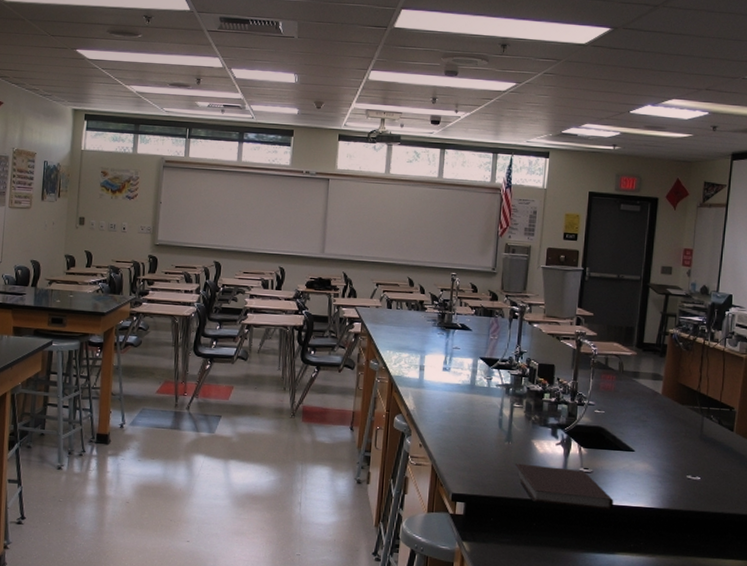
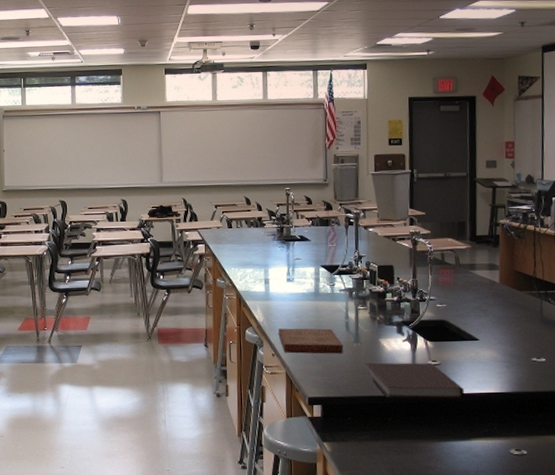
book: none [428,418,494,451] -> present [278,328,343,354]

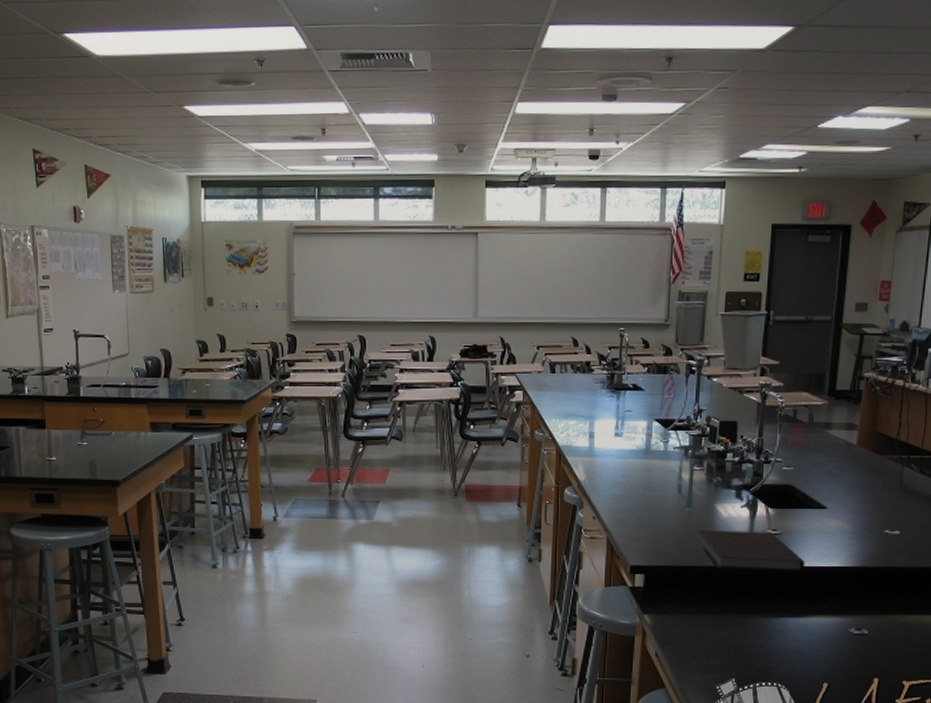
book: present [278,328,343,354] -> none [601,489,673,519]

